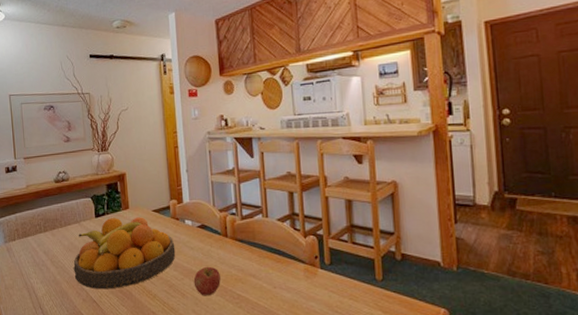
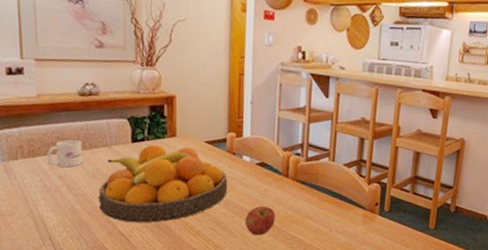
mug: none [35,220,61,244] -> present [47,140,83,168]

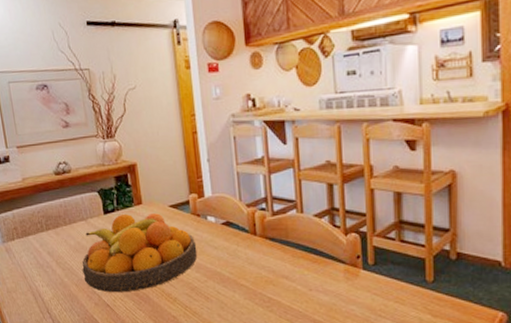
mug: present [47,140,83,168] -> none [36,217,66,244]
apple: present [244,205,275,236] -> none [218,267,249,300]

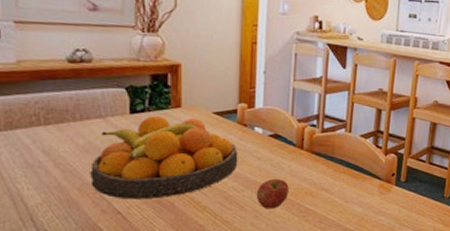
apple: none [218,267,249,300] -> present [256,178,289,209]

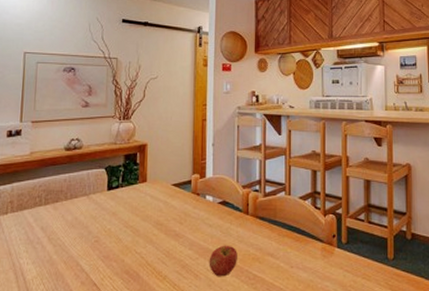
fruit bowl: present [90,116,238,200] -> none [74,191,193,271]

